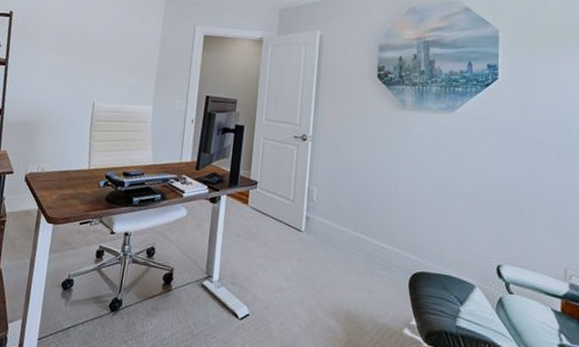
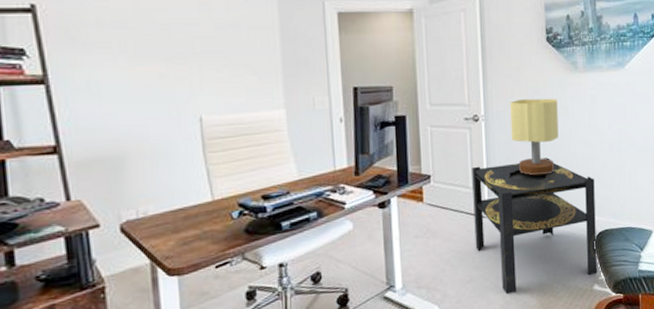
side table: none [289,181,414,317] -> present [472,157,598,295]
table lamp: none [335,127,383,203] -> present [510,98,559,176]

